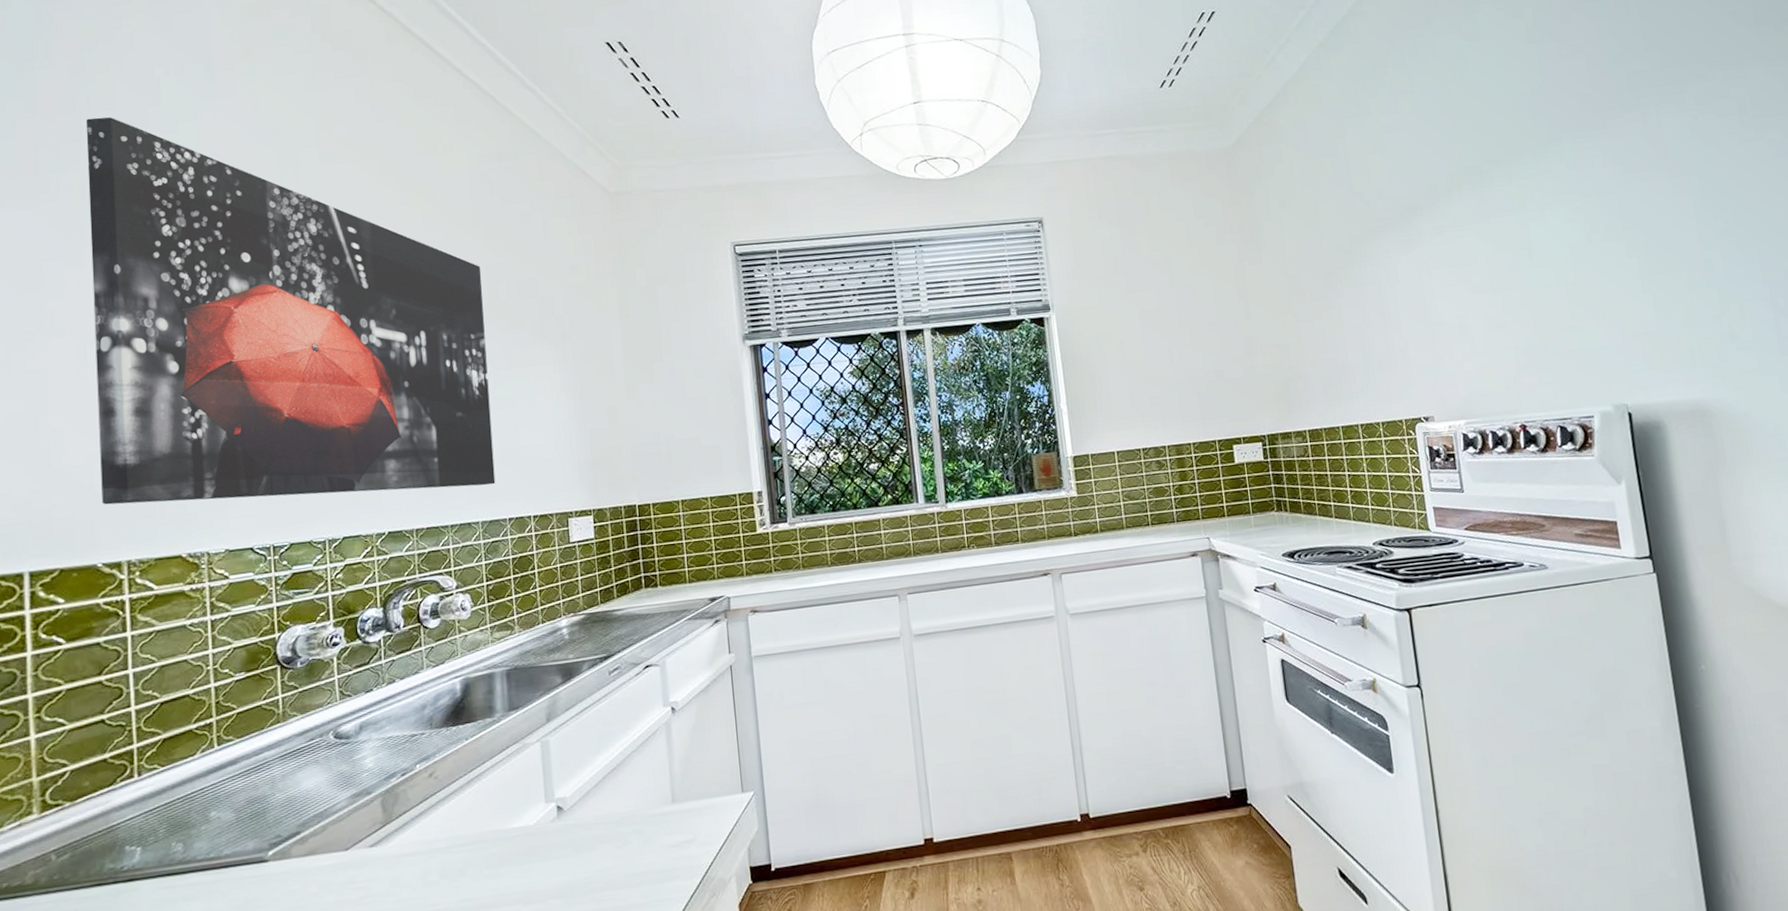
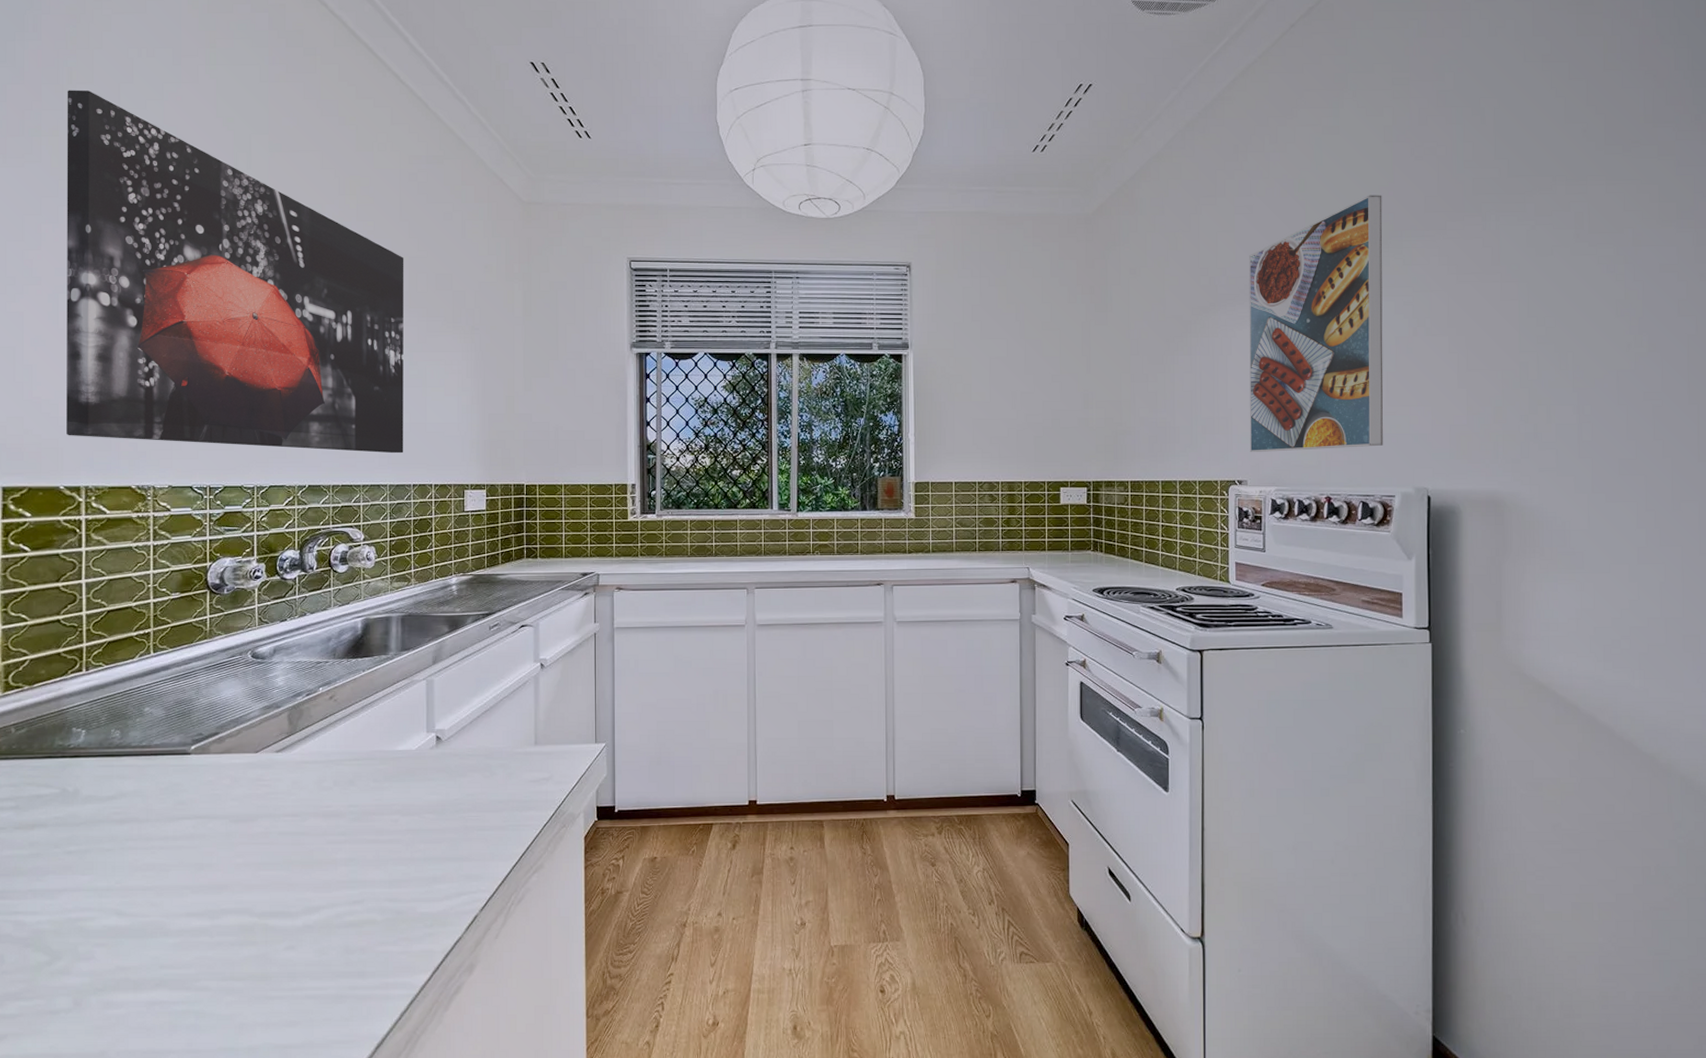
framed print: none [1403,98,1573,385] -> present [1248,195,1383,452]

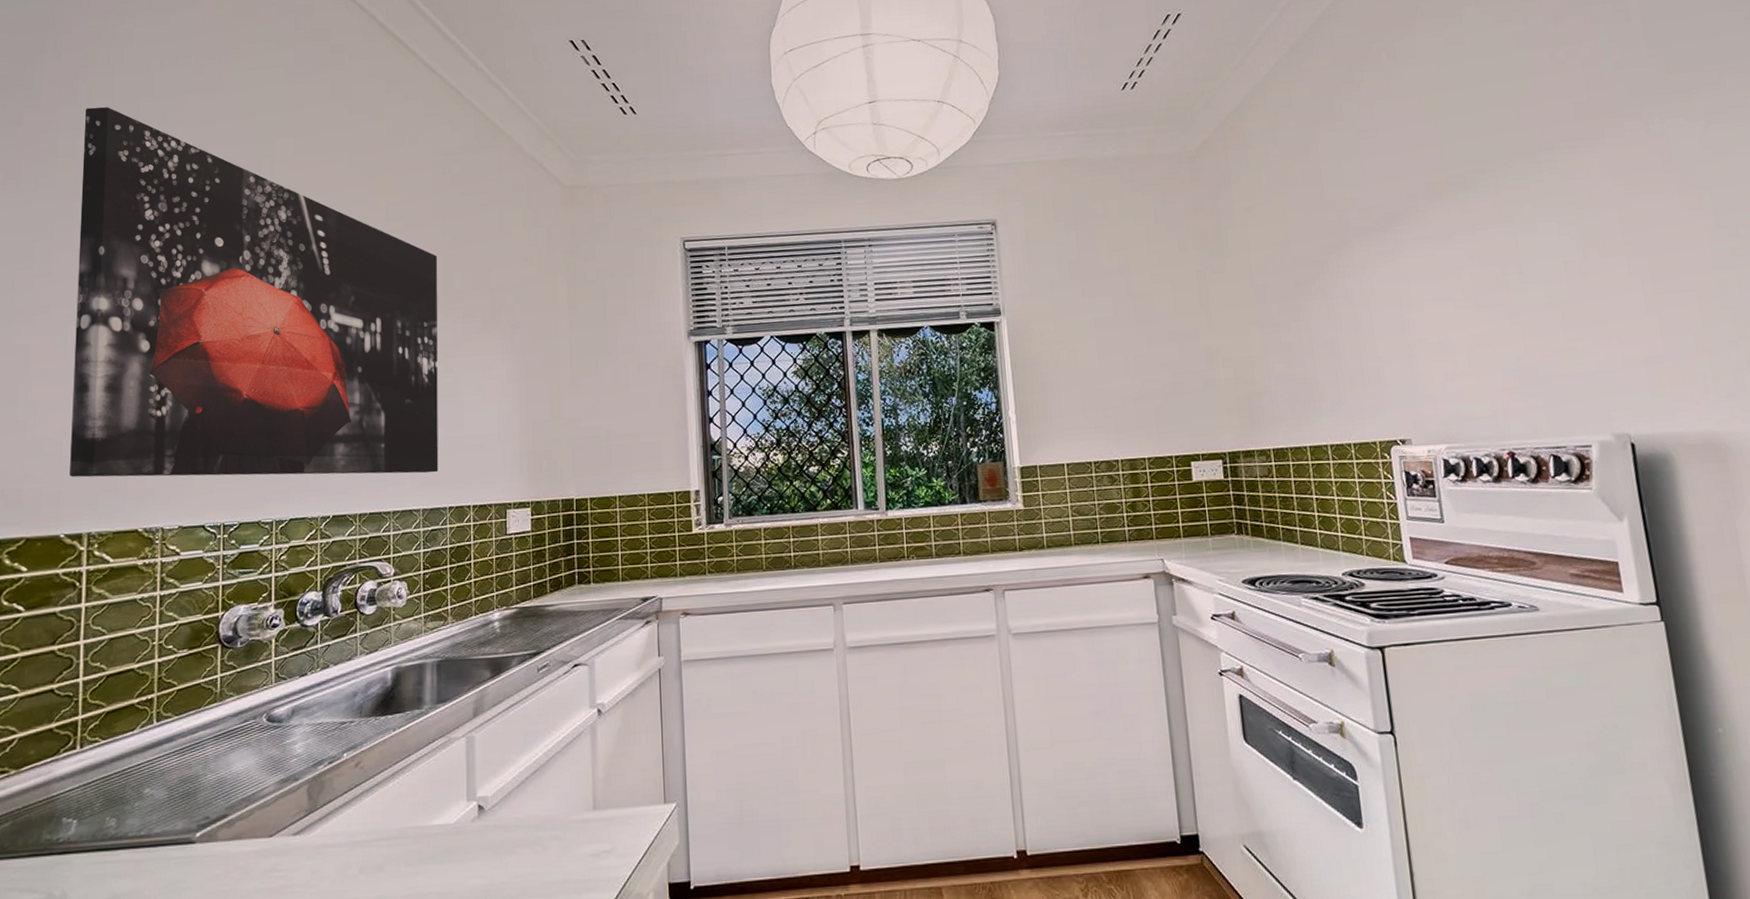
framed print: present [1248,195,1383,452] -> none [1379,105,1568,406]

